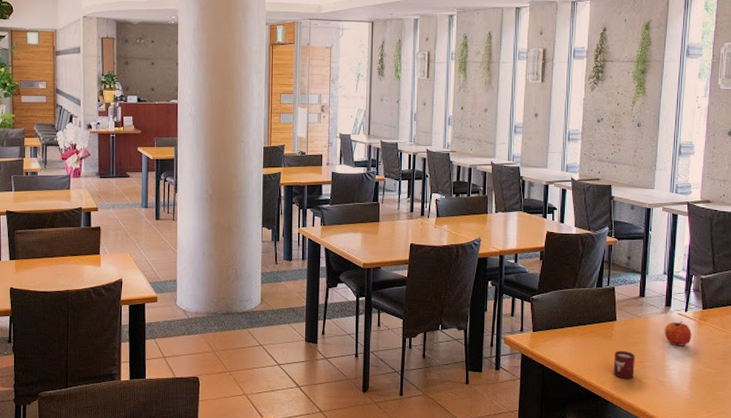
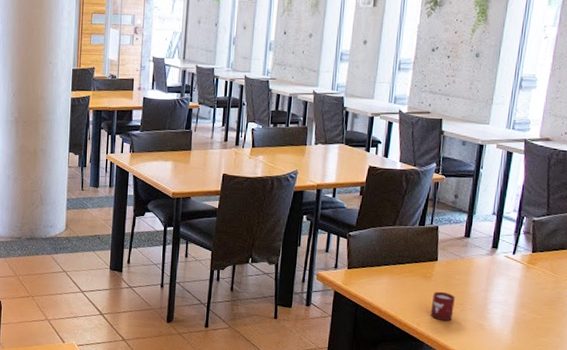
fruit: present [664,321,692,346] -> none [488,264,518,290]

